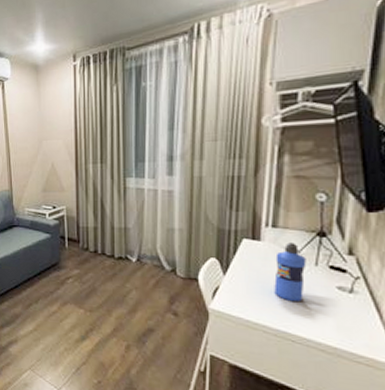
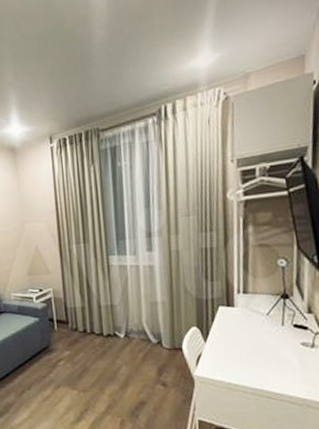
water bottle: present [274,242,307,302] -> none [248,306,275,361]

